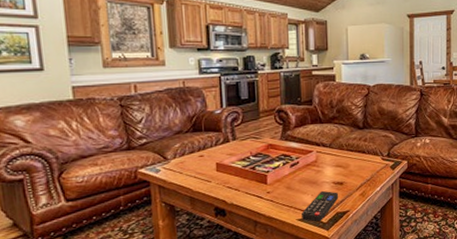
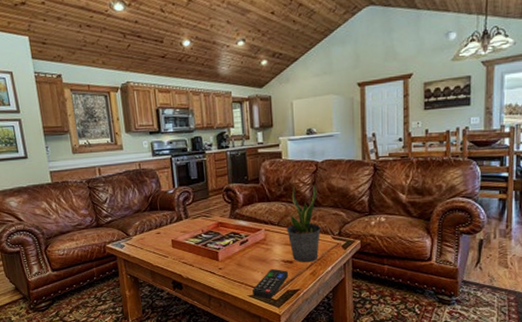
potted plant: none [338,107,371,184] -> present [286,184,321,263]

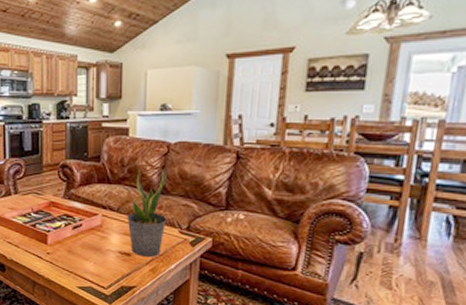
remote control: present [253,269,289,299] -> none [82,260,125,293]

